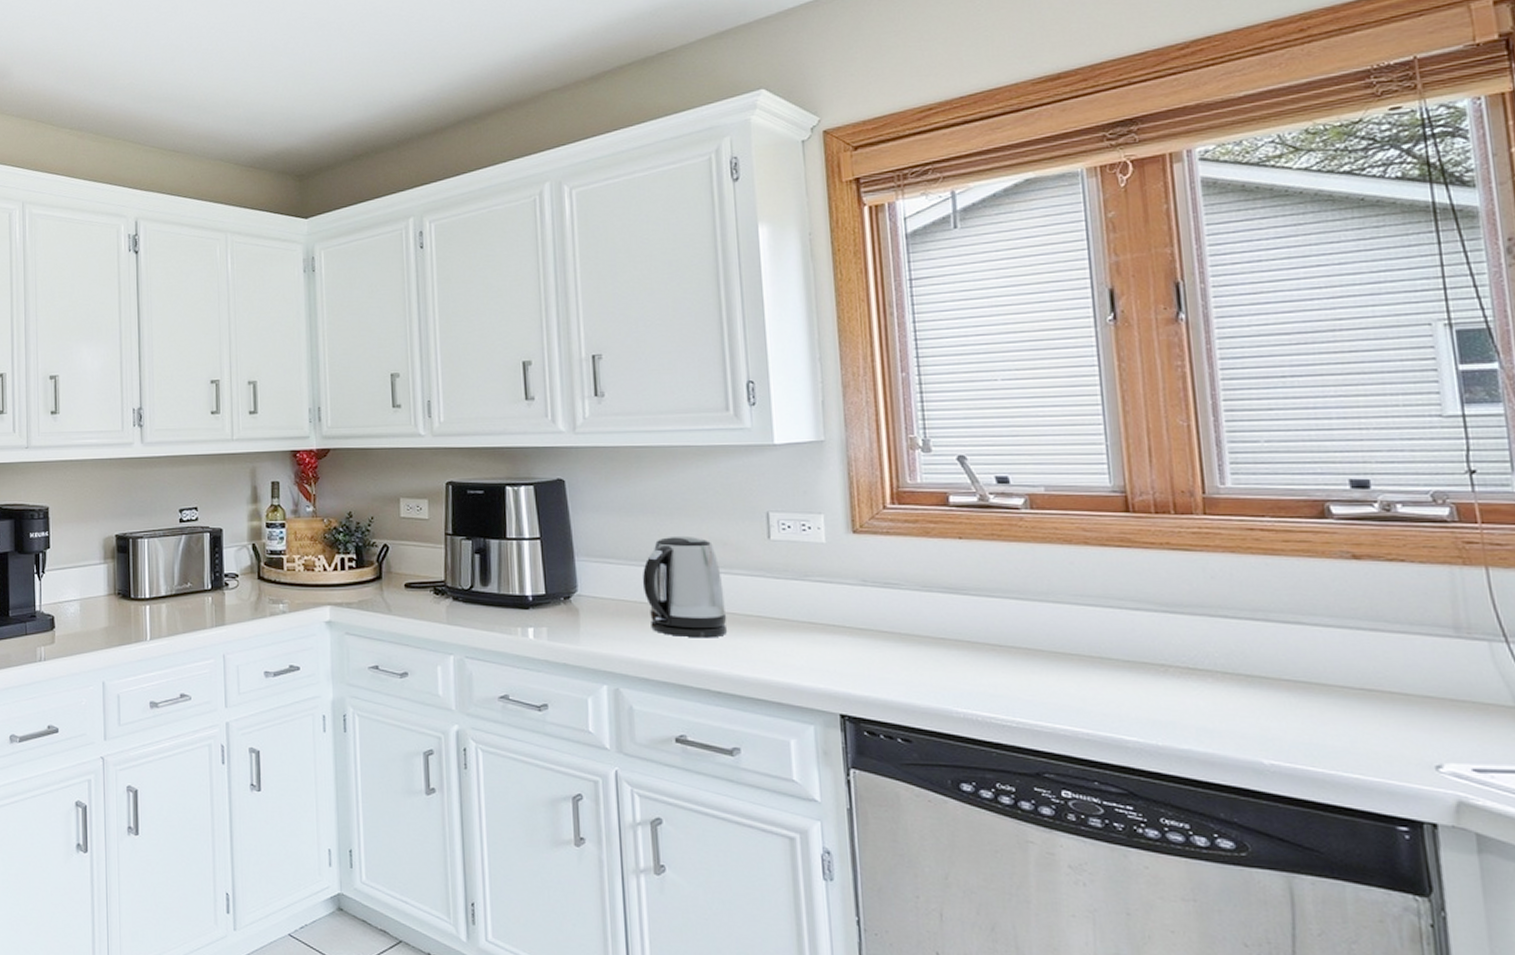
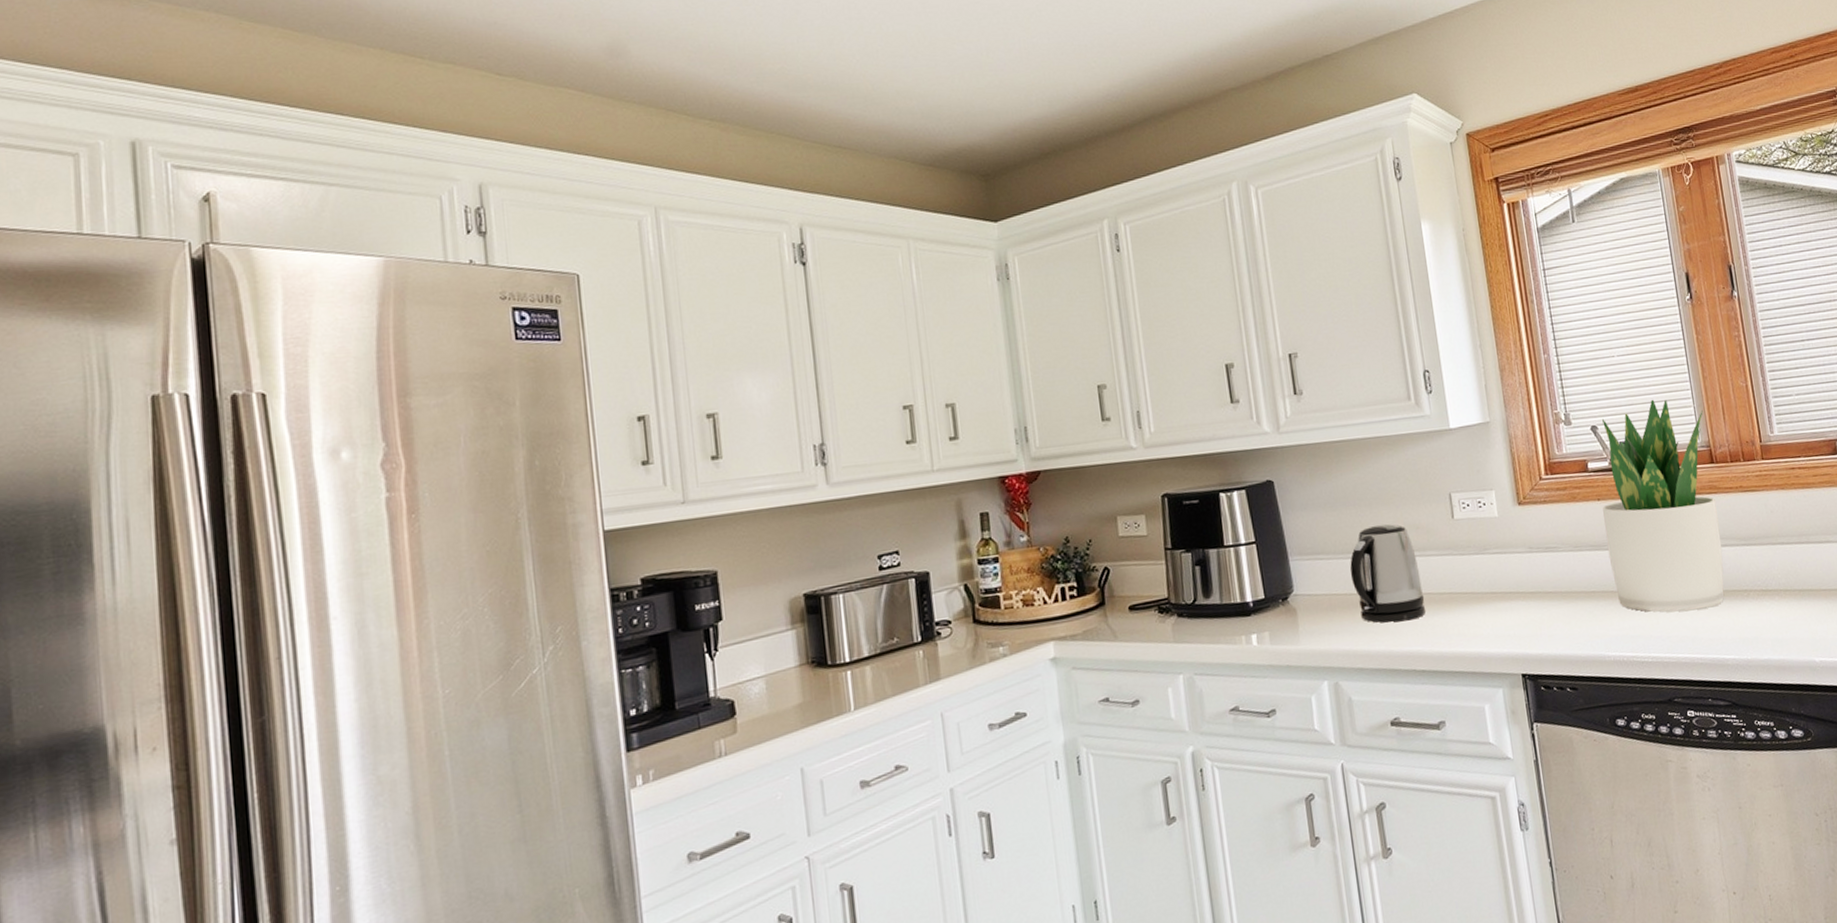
planter: none [965,431,1133,678] -> present [1602,399,1725,612]

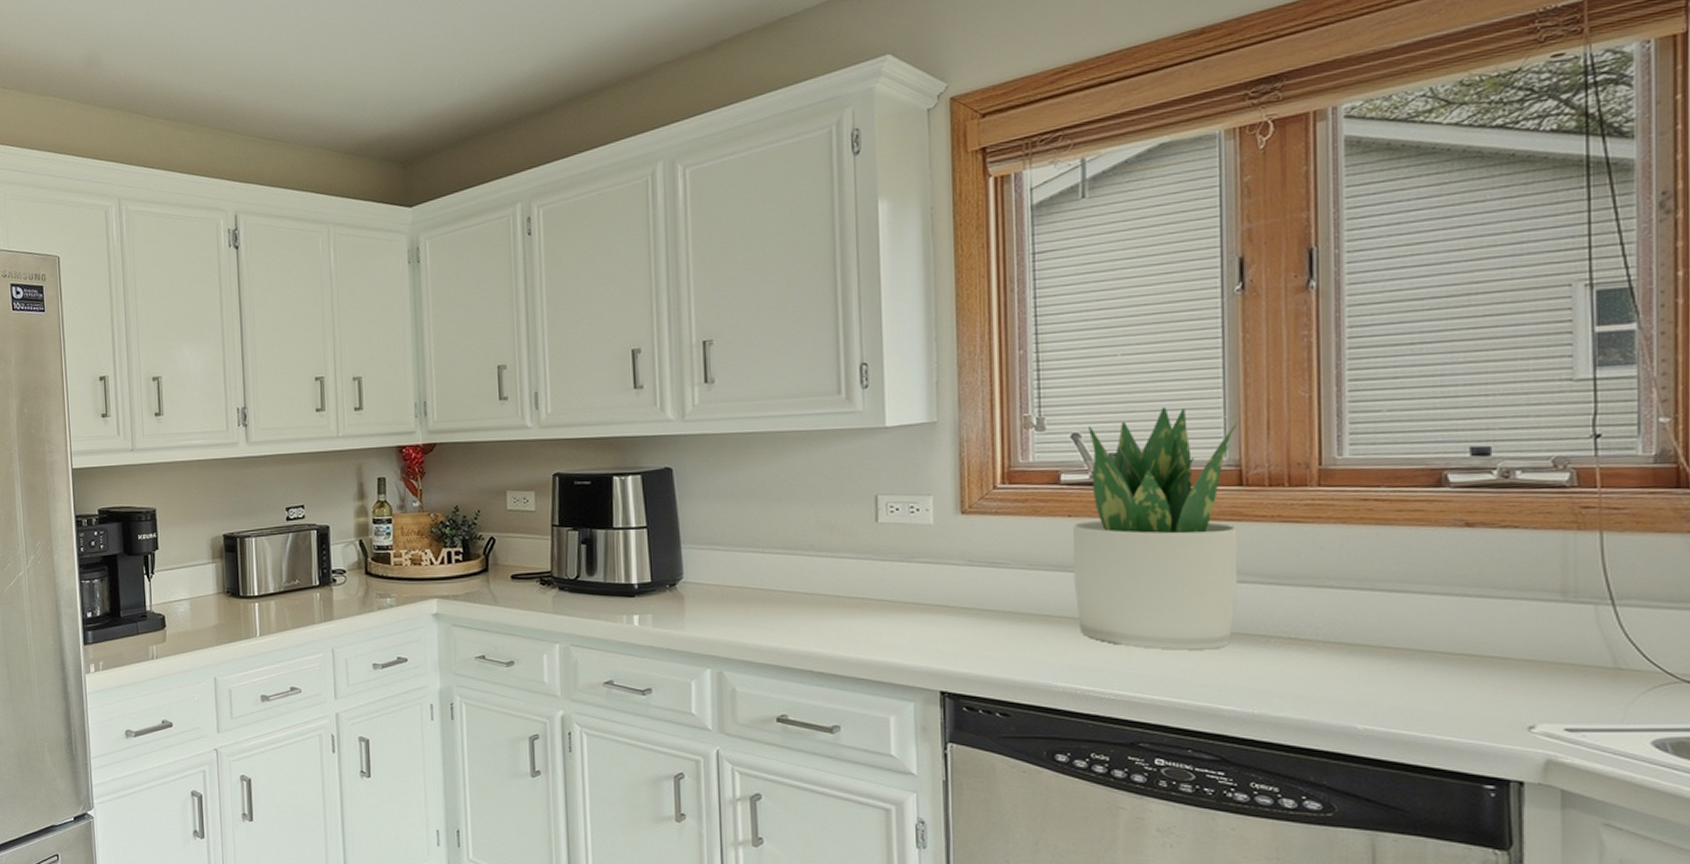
kettle: present [1350,524,1427,623] -> none [748,520,832,621]

